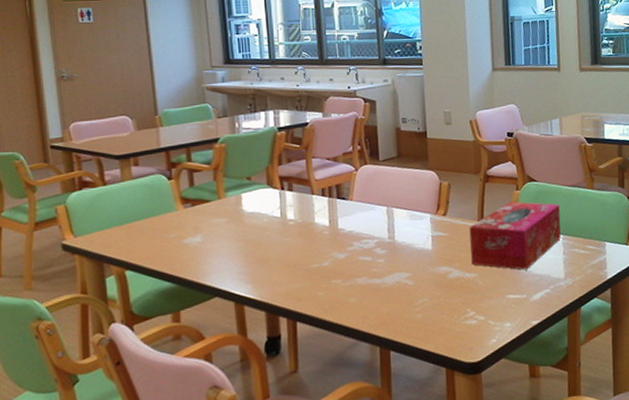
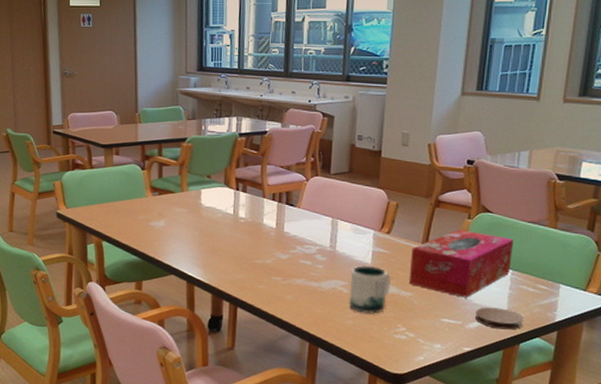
mug: none [413,251,454,304] -> present [348,265,391,315]
coaster: none [537,274,581,296] -> present [475,307,524,330]

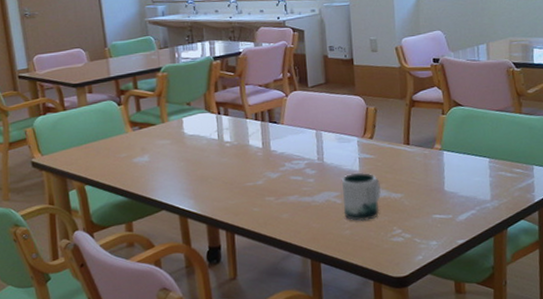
tissue box: present [408,229,514,298] -> none [395,125,488,192]
coaster: present [475,307,524,330] -> none [463,196,508,217]

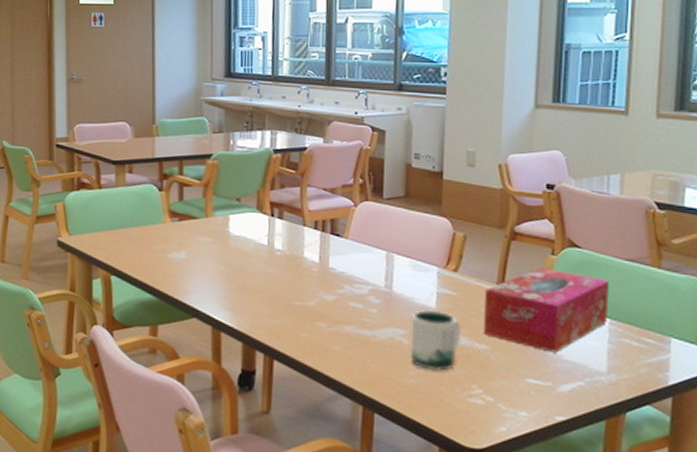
tissue box: none [395,125,488,192] -> present [483,267,609,353]

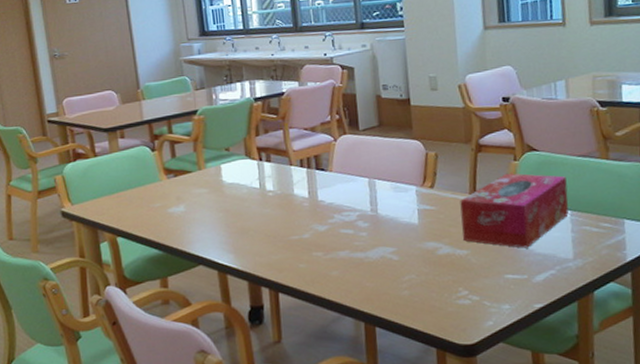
mug: present [410,309,461,372] -> none [397,225,444,281]

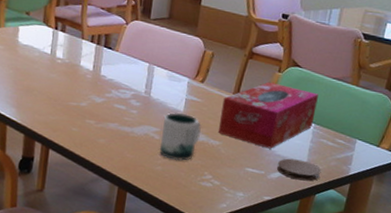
mug: none [397,225,444,281] -> present [159,112,201,161]
coaster: none [540,254,594,279] -> present [277,158,322,181]

